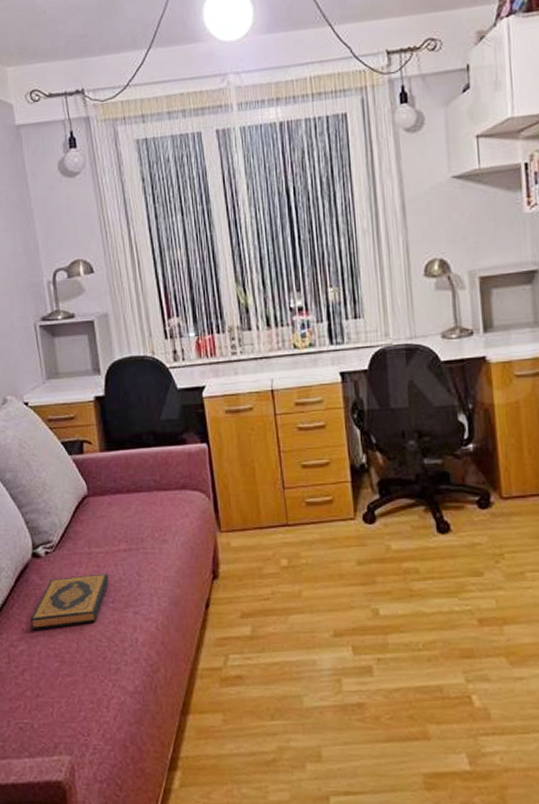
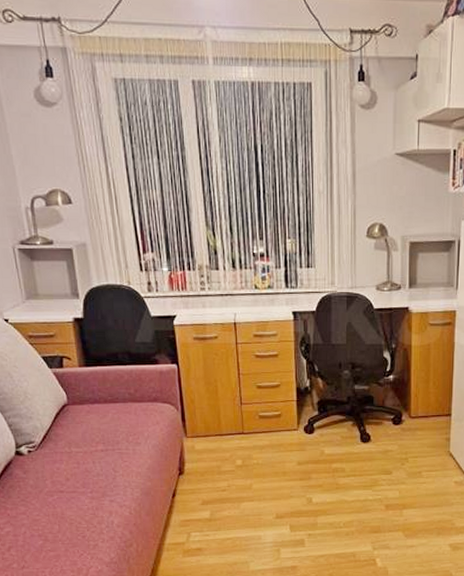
hardback book: present [30,573,109,631] -> none [15,469,88,516]

